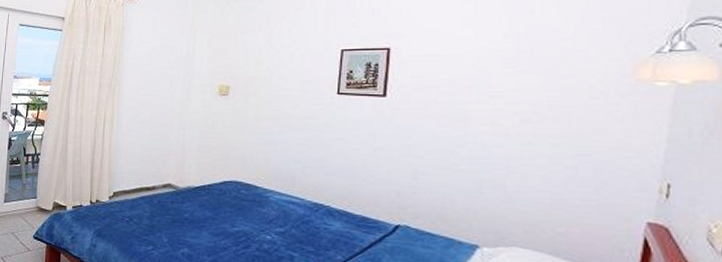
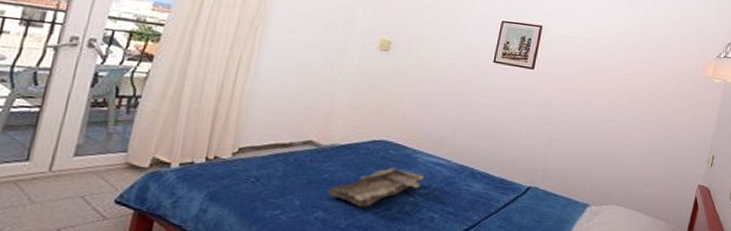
tray: none [190,207,278,246] -> present [327,167,424,208]

